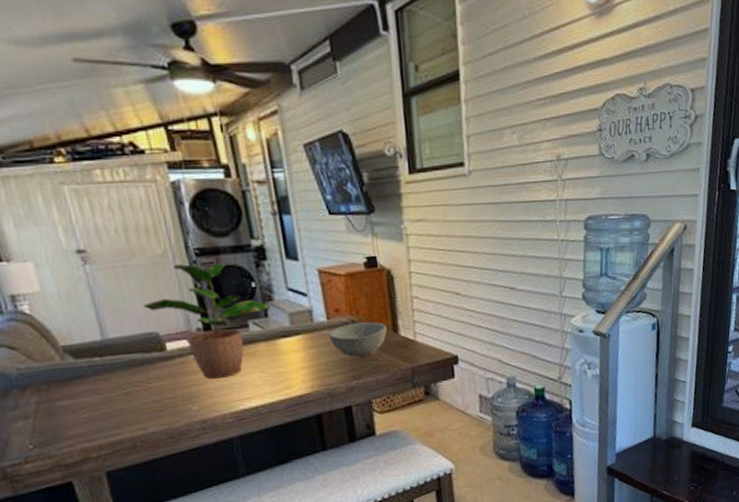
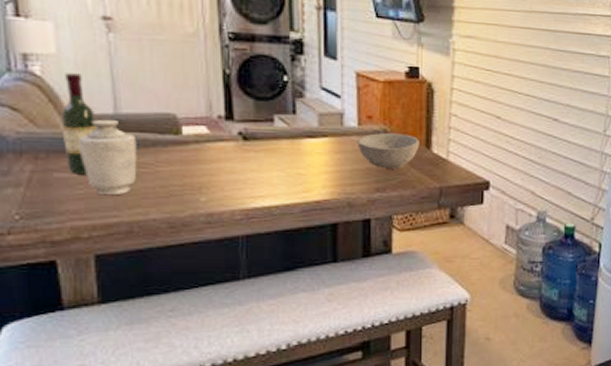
wine bottle: none [52,307,89,401] -> present [61,73,97,175]
vase: none [73,345,132,417] -> present [78,119,137,196]
potted plant: present [143,263,271,379] -> none [164,46,301,171]

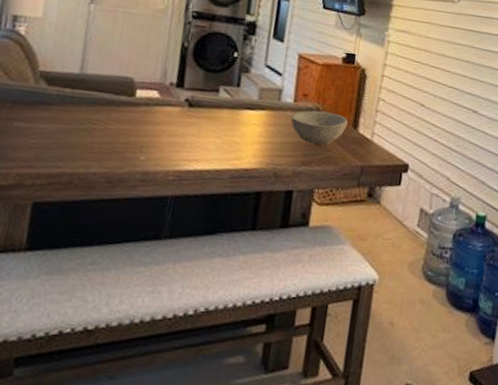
wine bottle: present [61,73,97,175] -> none [28,34,64,126]
vase: present [78,119,137,196] -> none [41,77,94,148]

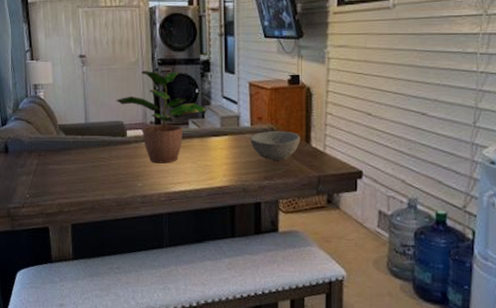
potted plant: none [128,21,246,135] -> present [116,71,208,164]

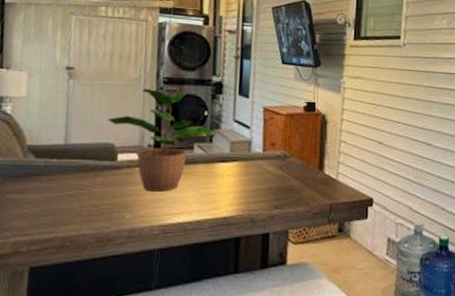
bowl: present [250,131,300,160] -> none [262,158,314,188]

